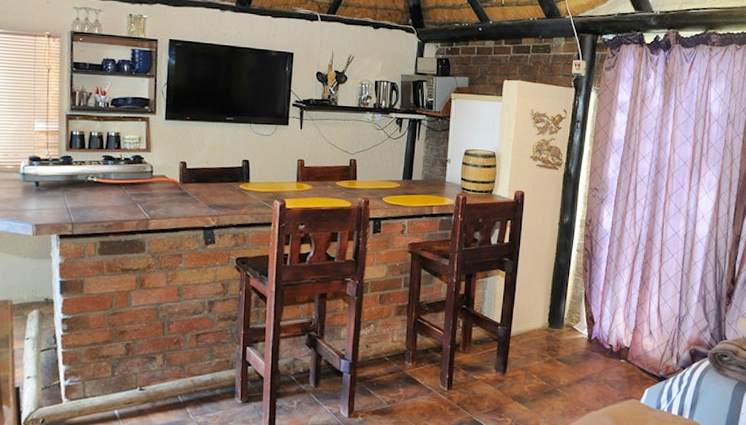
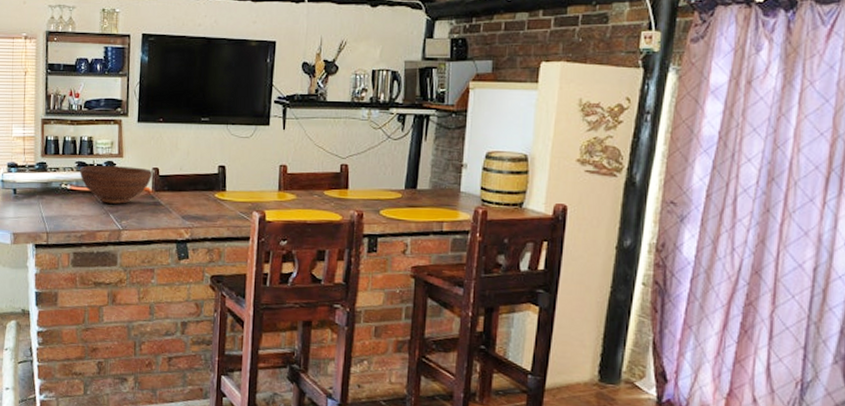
fruit bowl: none [106,159,180,195] -> present [79,165,153,204]

